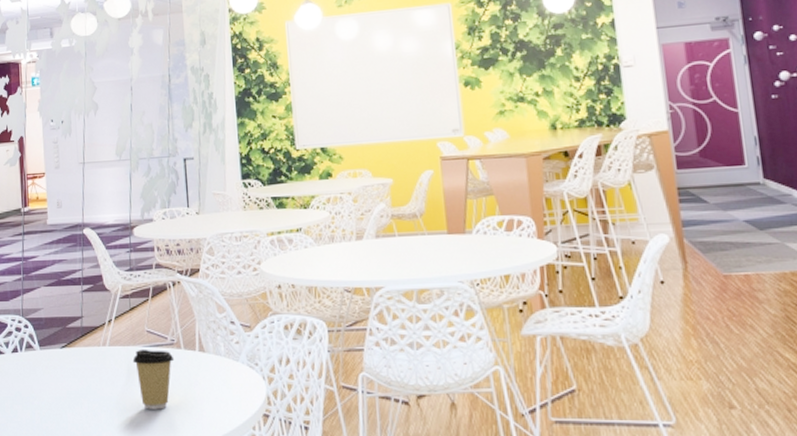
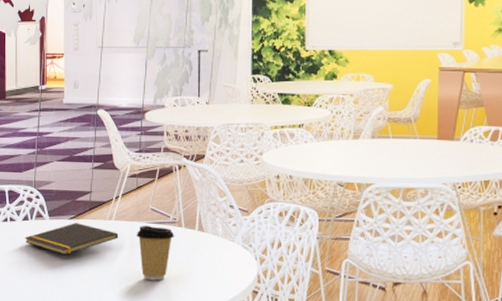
notepad: none [15,351,115,388] -> present [24,223,119,256]

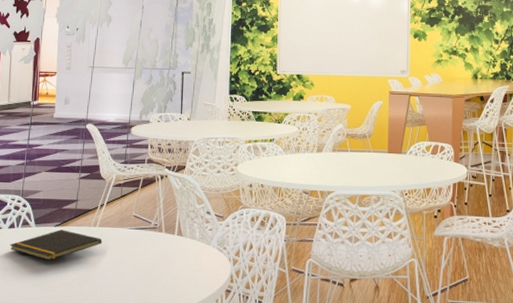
coffee cup: present [136,225,175,281] -> none [119,230,156,283]

